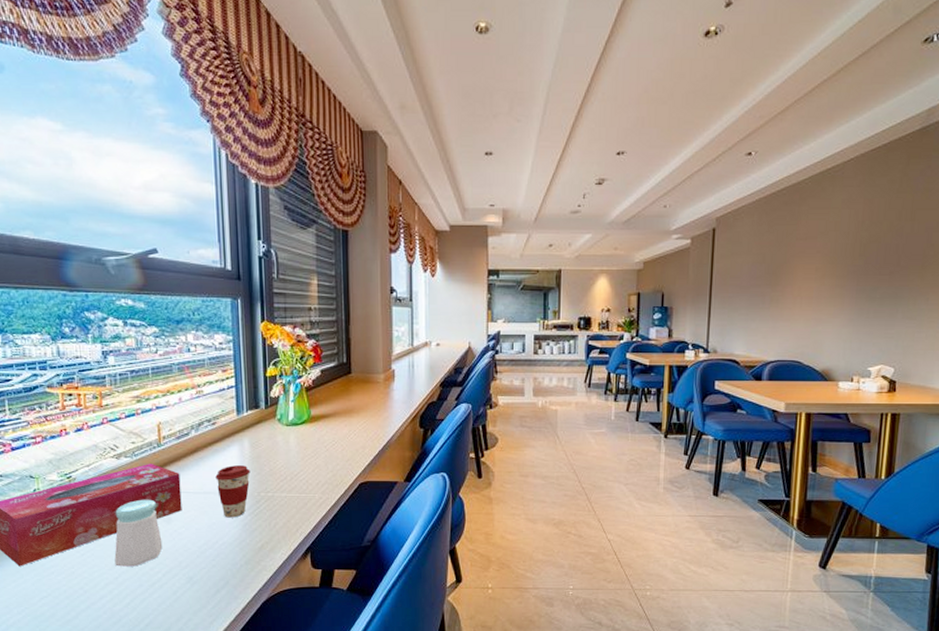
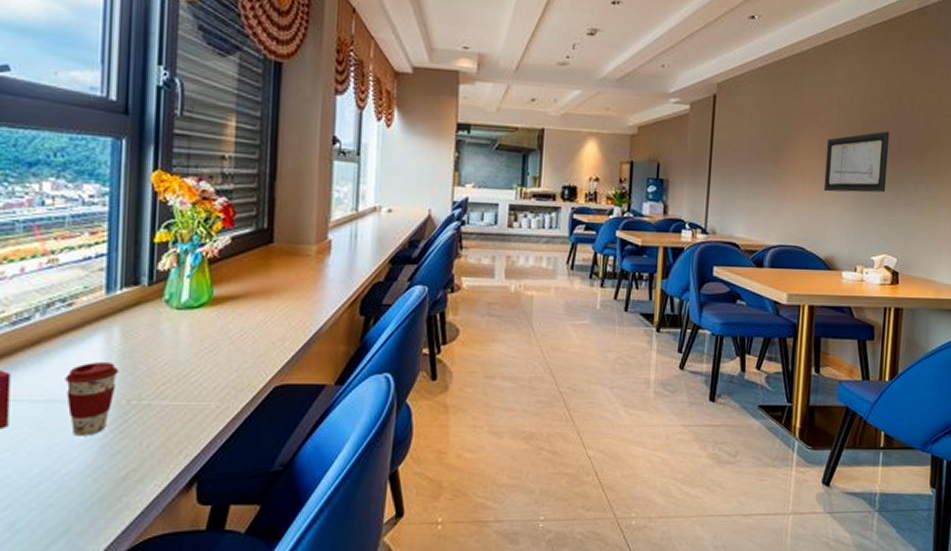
wall art: none [820,250,889,310] -> present [823,131,890,193]

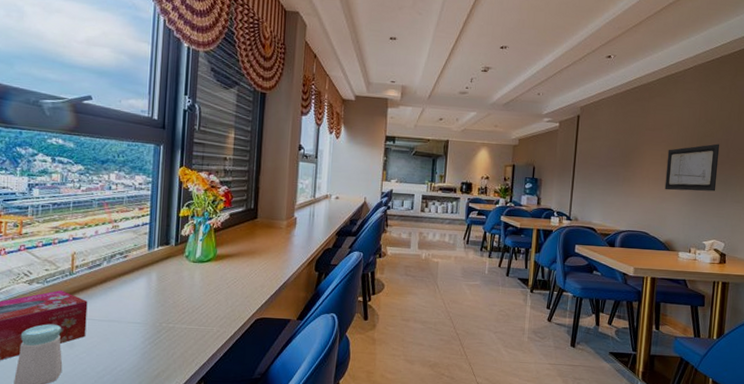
coffee cup: present [65,362,119,436] -> none [121,296,155,346]

